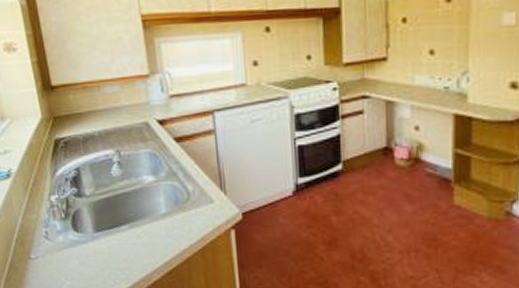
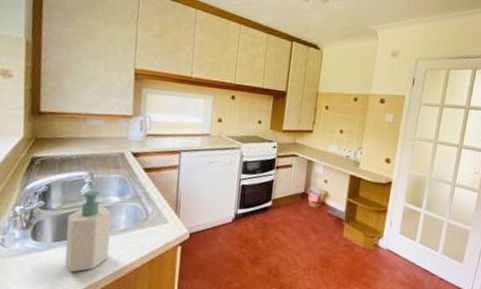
soap bottle: none [103,170,155,265] -> present [64,190,112,273]

